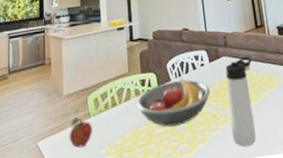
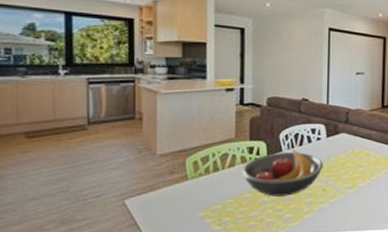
fruit: present [69,117,92,148] -> none [162,178,189,209]
thermos bottle: present [225,56,256,147] -> none [340,135,372,221]

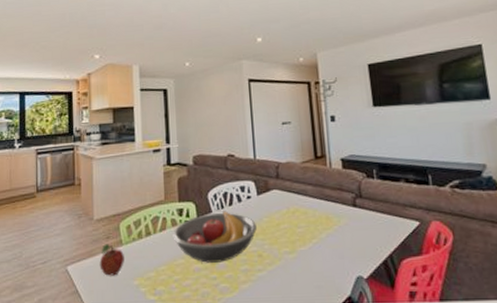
fruit: none [162,178,189,209] -> present [99,244,124,276]

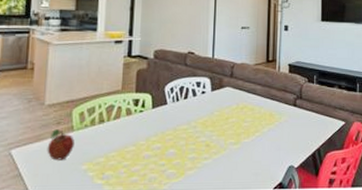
fruit bowl: present [172,211,257,263] -> none [126,103,207,151]

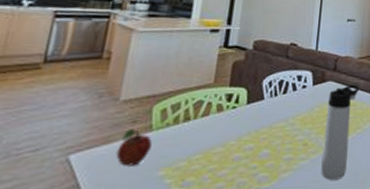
thermos bottle: none [223,90,257,178] -> present [321,84,360,180]

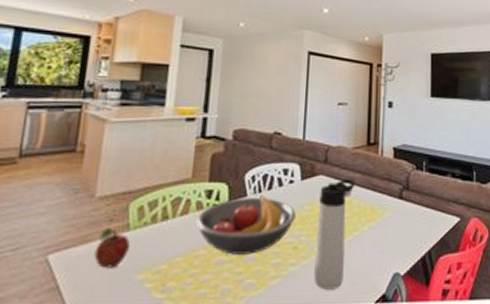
fruit bowl: none [216,98,307,152] -> present [196,195,296,255]

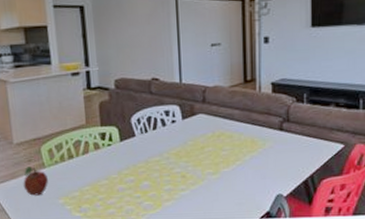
fruit bowl: present [196,195,296,255] -> none [95,134,181,184]
thermos bottle: present [314,178,356,290] -> none [201,115,235,209]

